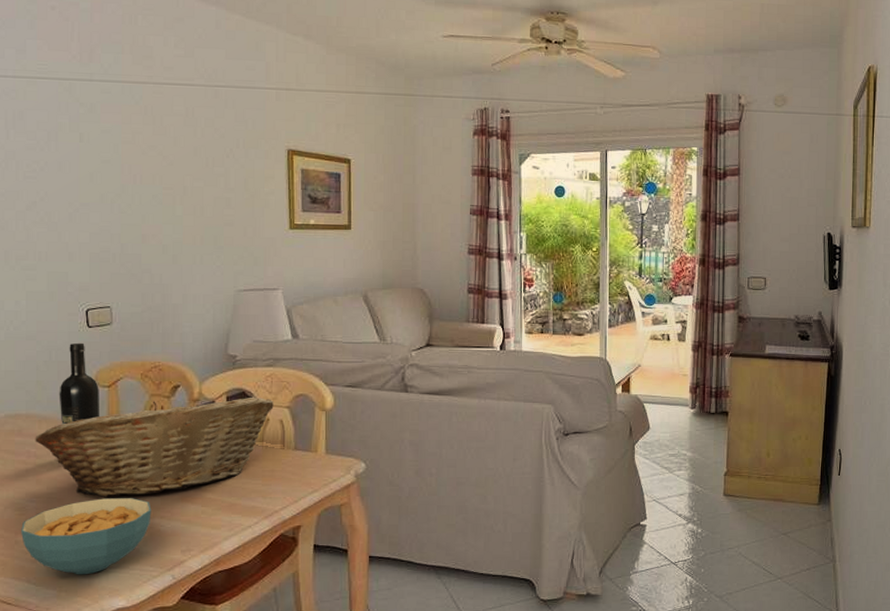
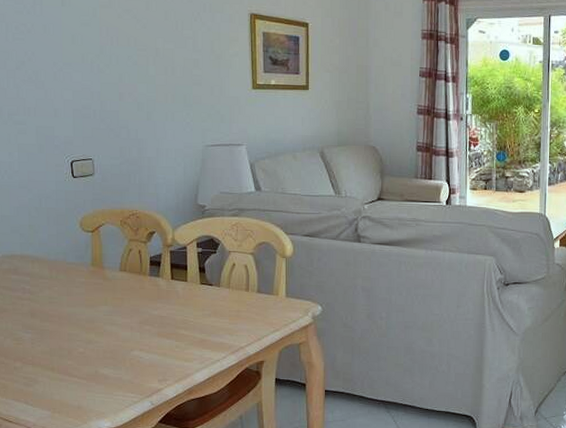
cereal bowl: present [21,498,152,575] -> none [19,331,132,399]
fruit basket: present [35,396,274,497] -> none [29,243,239,331]
wine bottle: present [59,342,100,425] -> none [48,191,85,265]

